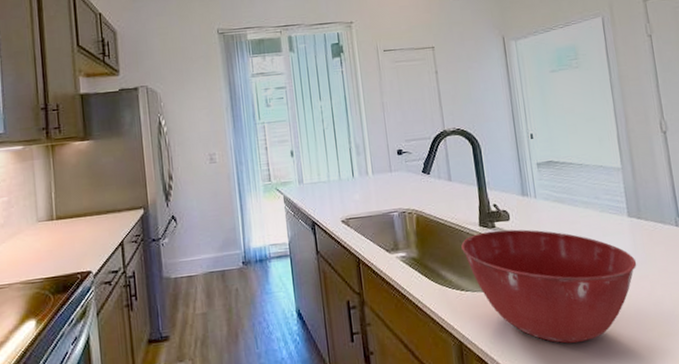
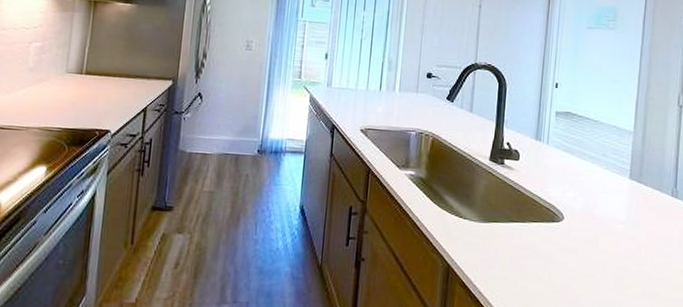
mixing bowl: present [461,229,637,344] -> none [468,166,628,287]

